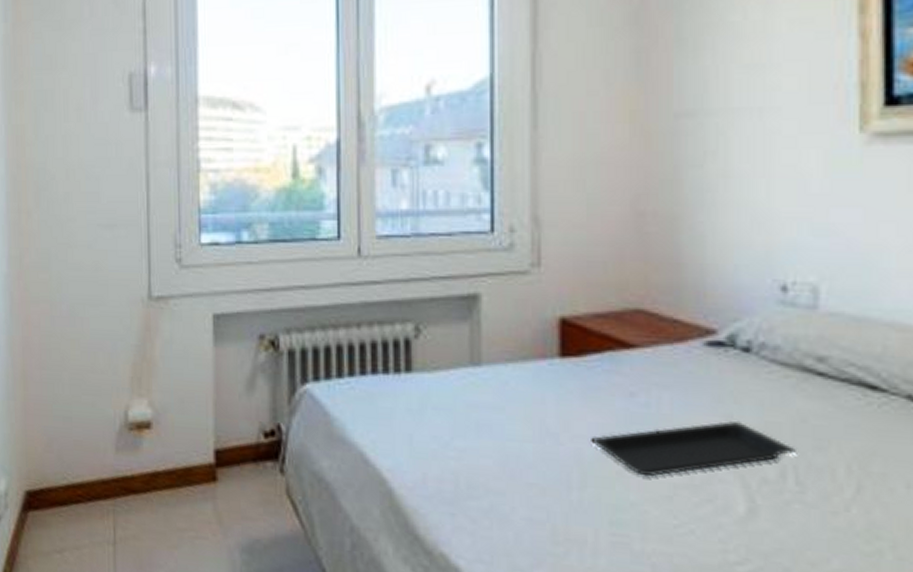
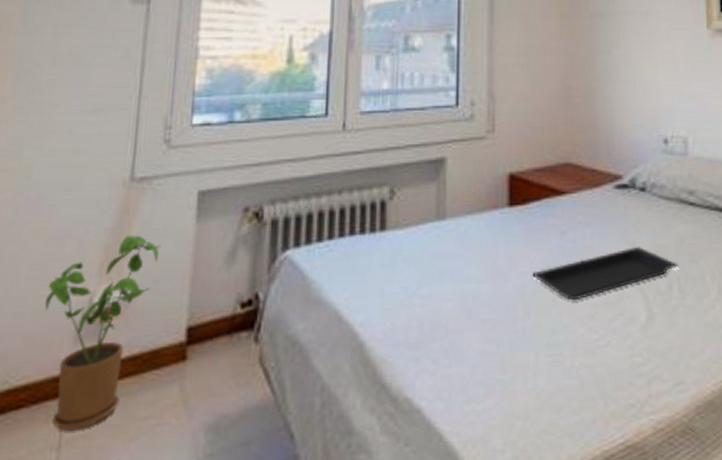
house plant: none [87,353,184,531] -> present [44,235,162,431]

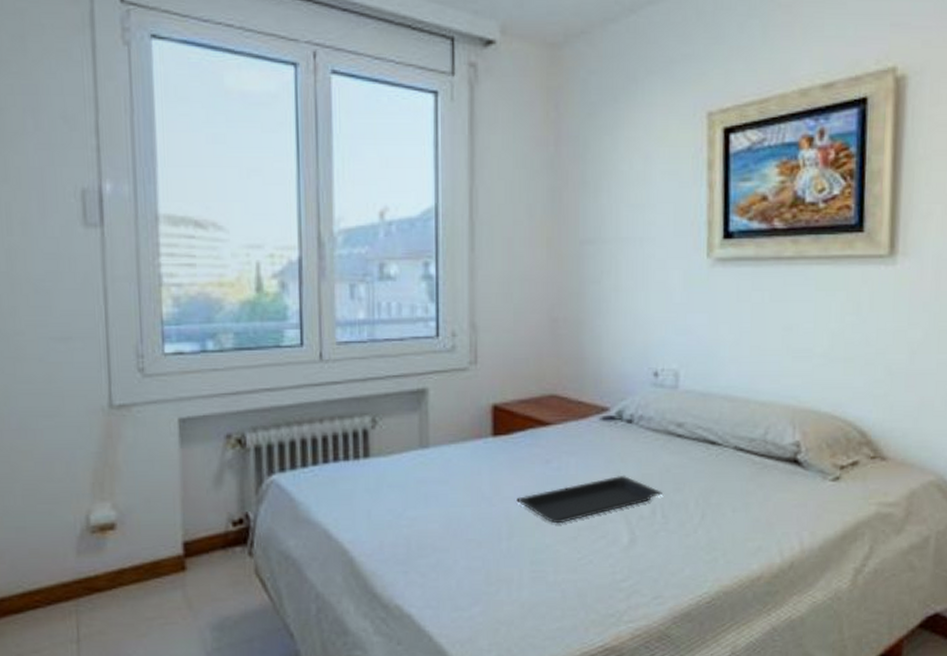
house plant: present [44,235,162,431] -> none [43,459,149,627]

